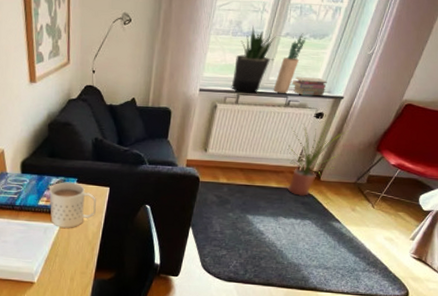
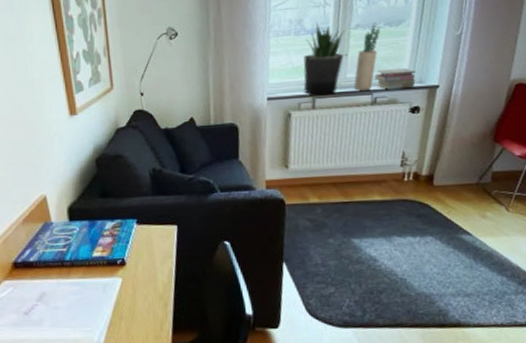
mug: present [49,182,96,228] -> none [104,224,164,282]
house plant: present [287,125,349,196] -> none [385,119,455,208]

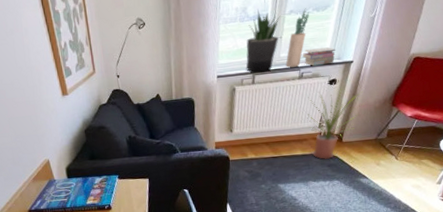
house plant: none [385,119,455,208] -> present [307,89,363,159]

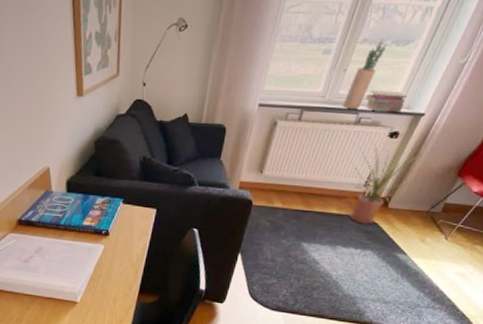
planter: present [246,9,281,72] -> none [294,30,351,108]

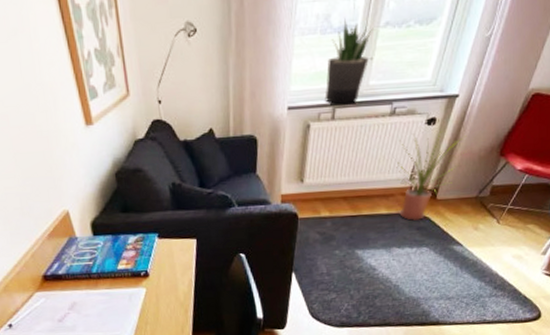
planter: none [294,30,351,108] -> present [325,17,374,104]
vase: present [342,39,386,109] -> none [375,20,409,100]
books: present [365,90,408,113] -> none [396,75,439,99]

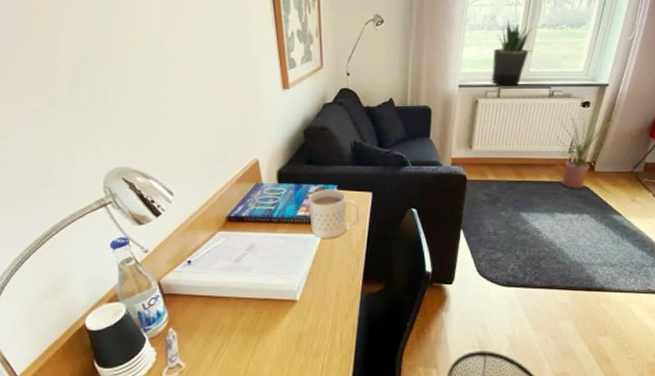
mug: none [128,238,184,292] -> present [308,189,359,238]

